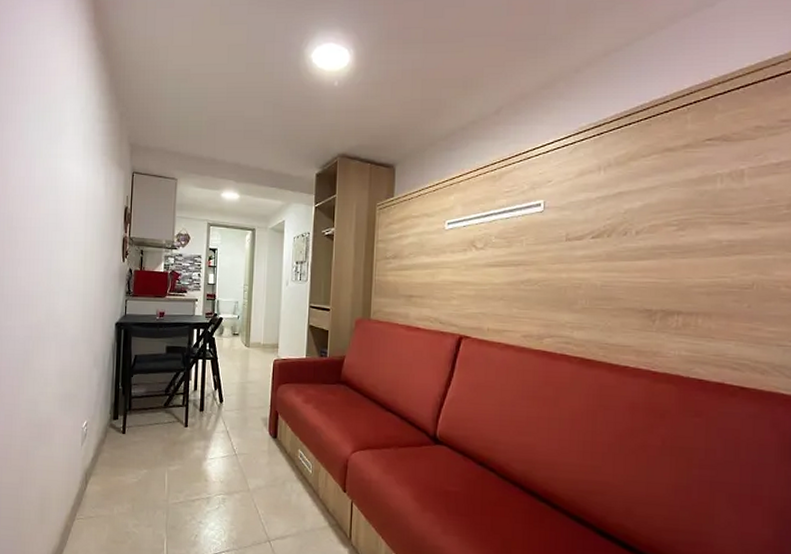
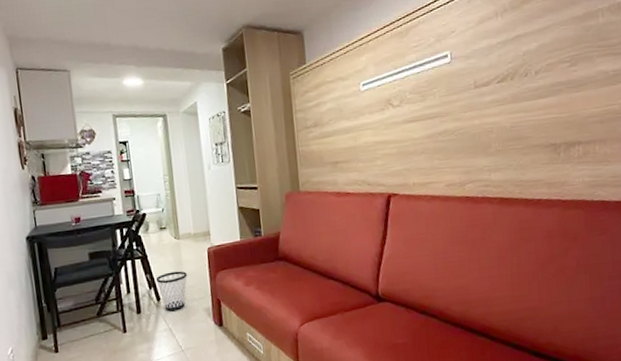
wastebasket: none [222,377,251,415] -> present [155,271,187,312]

